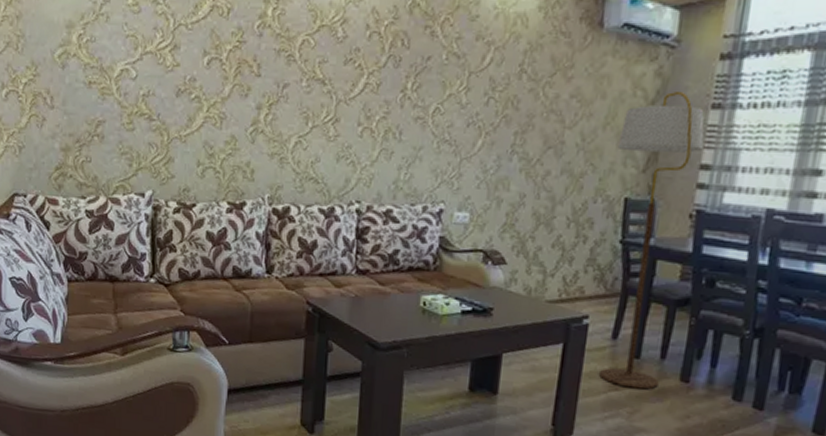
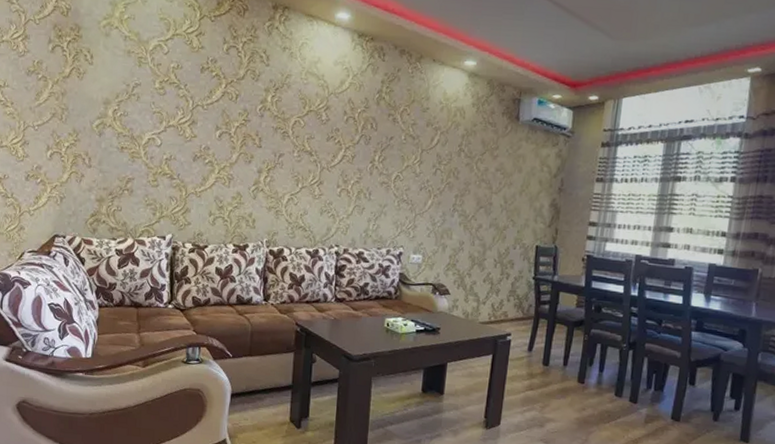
floor lamp: present [598,92,705,390] -> none [518,169,592,389]

